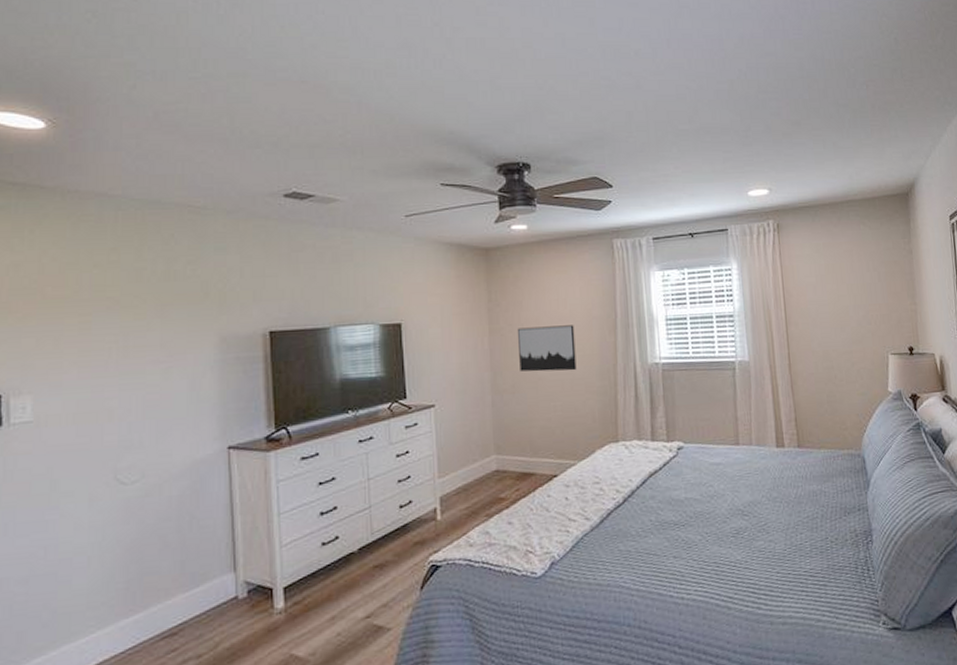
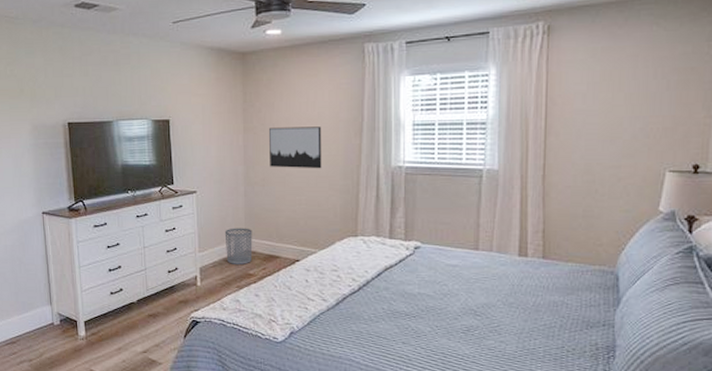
waste bin: none [469,443,503,489] -> present [224,228,253,264]

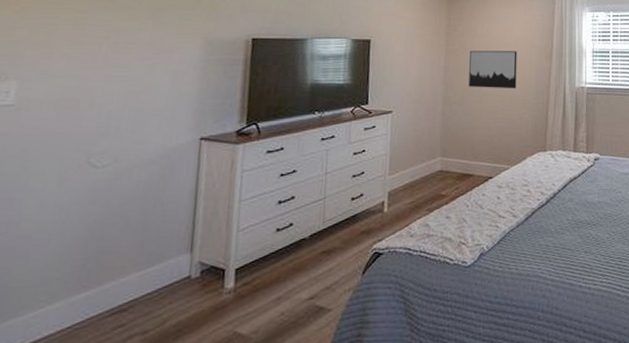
waste bin: present [224,228,253,264] -> none [418,147,448,186]

